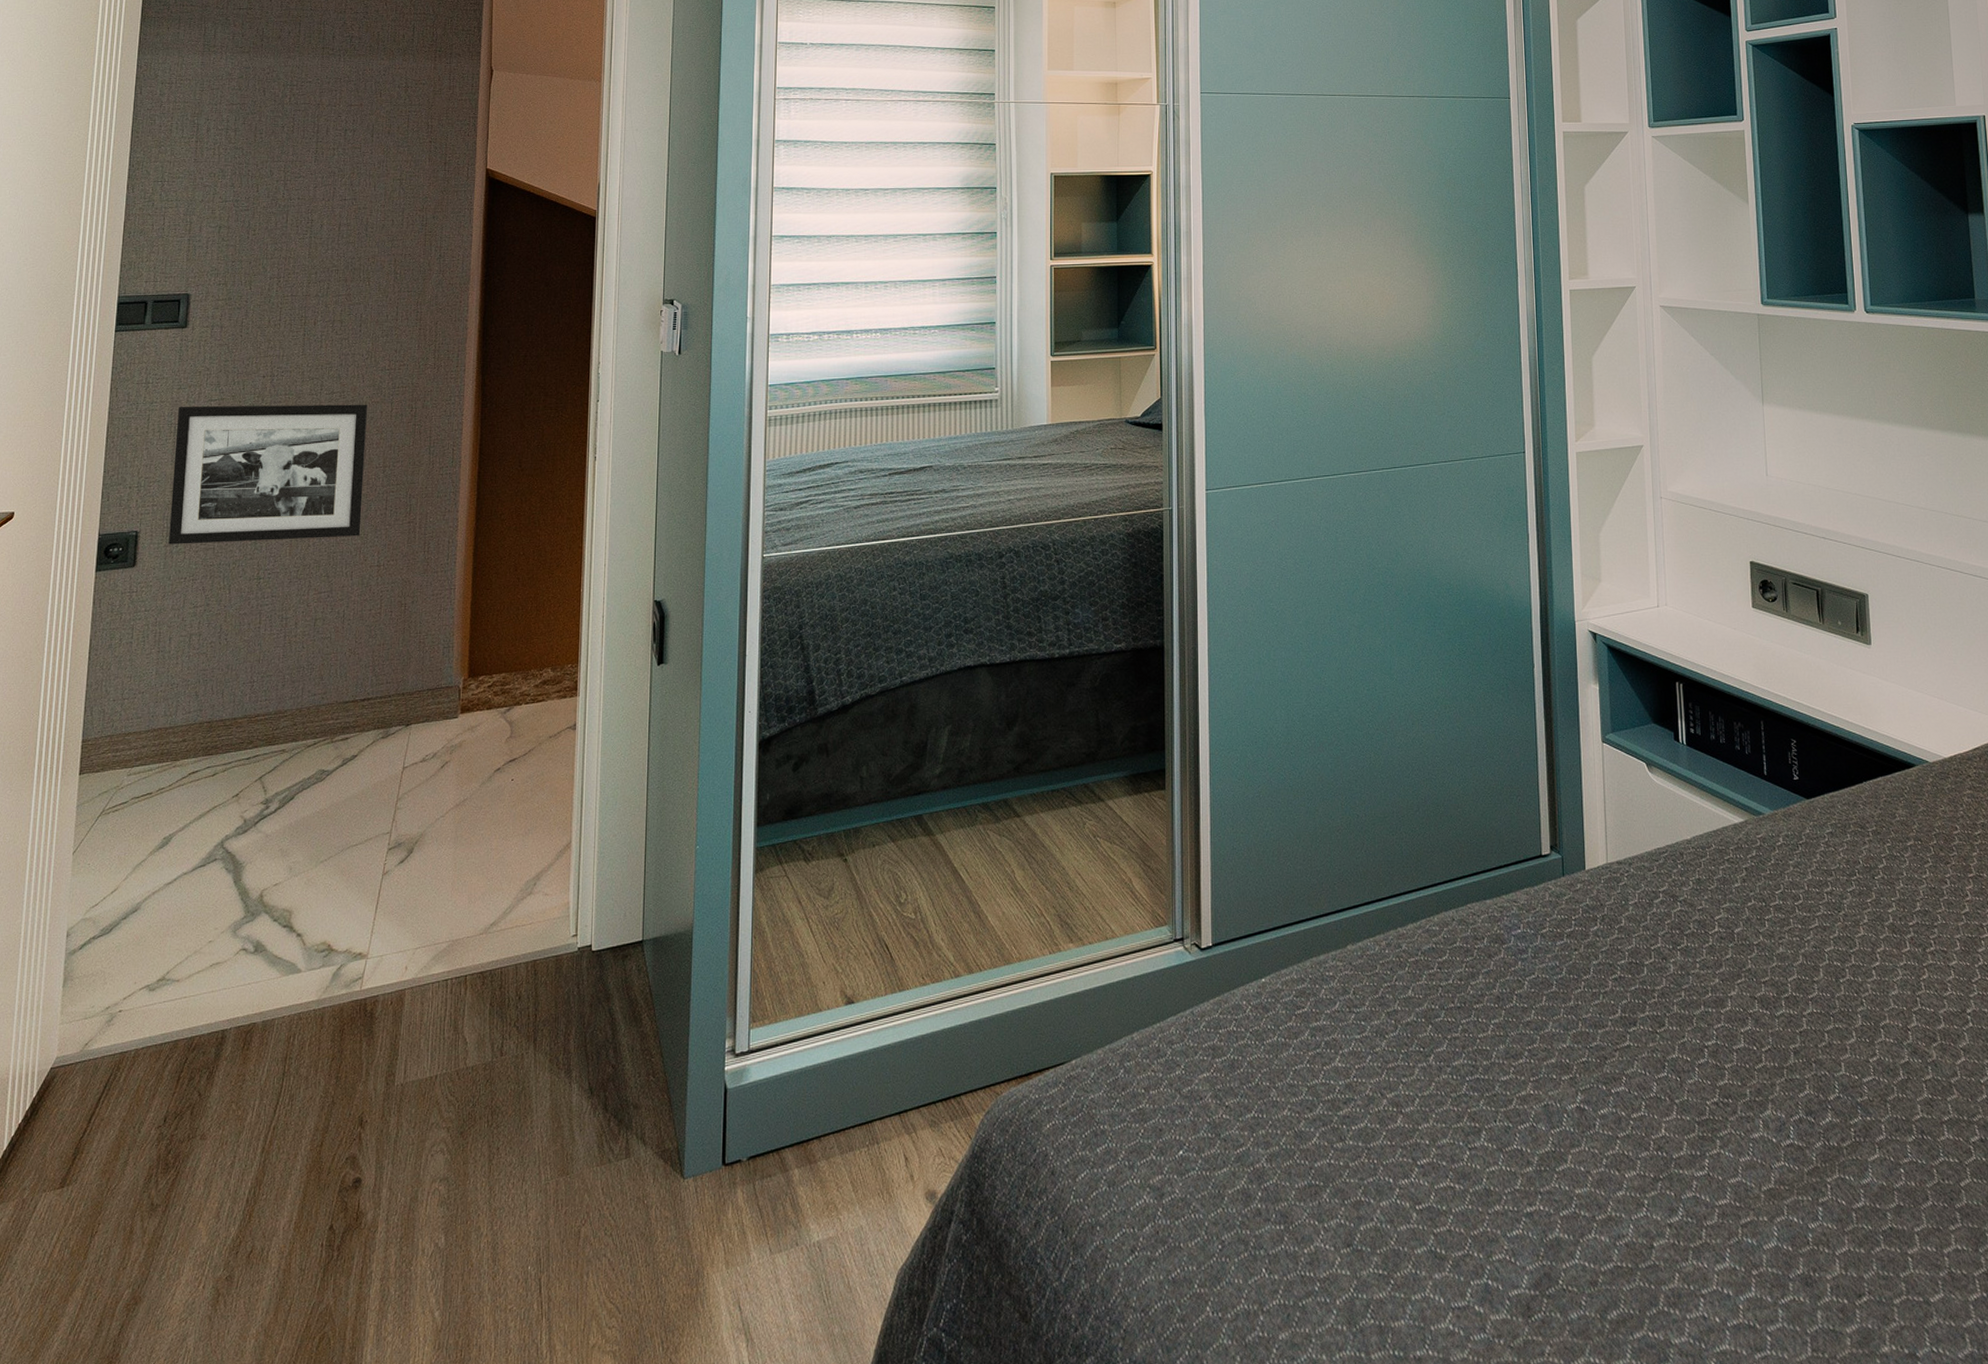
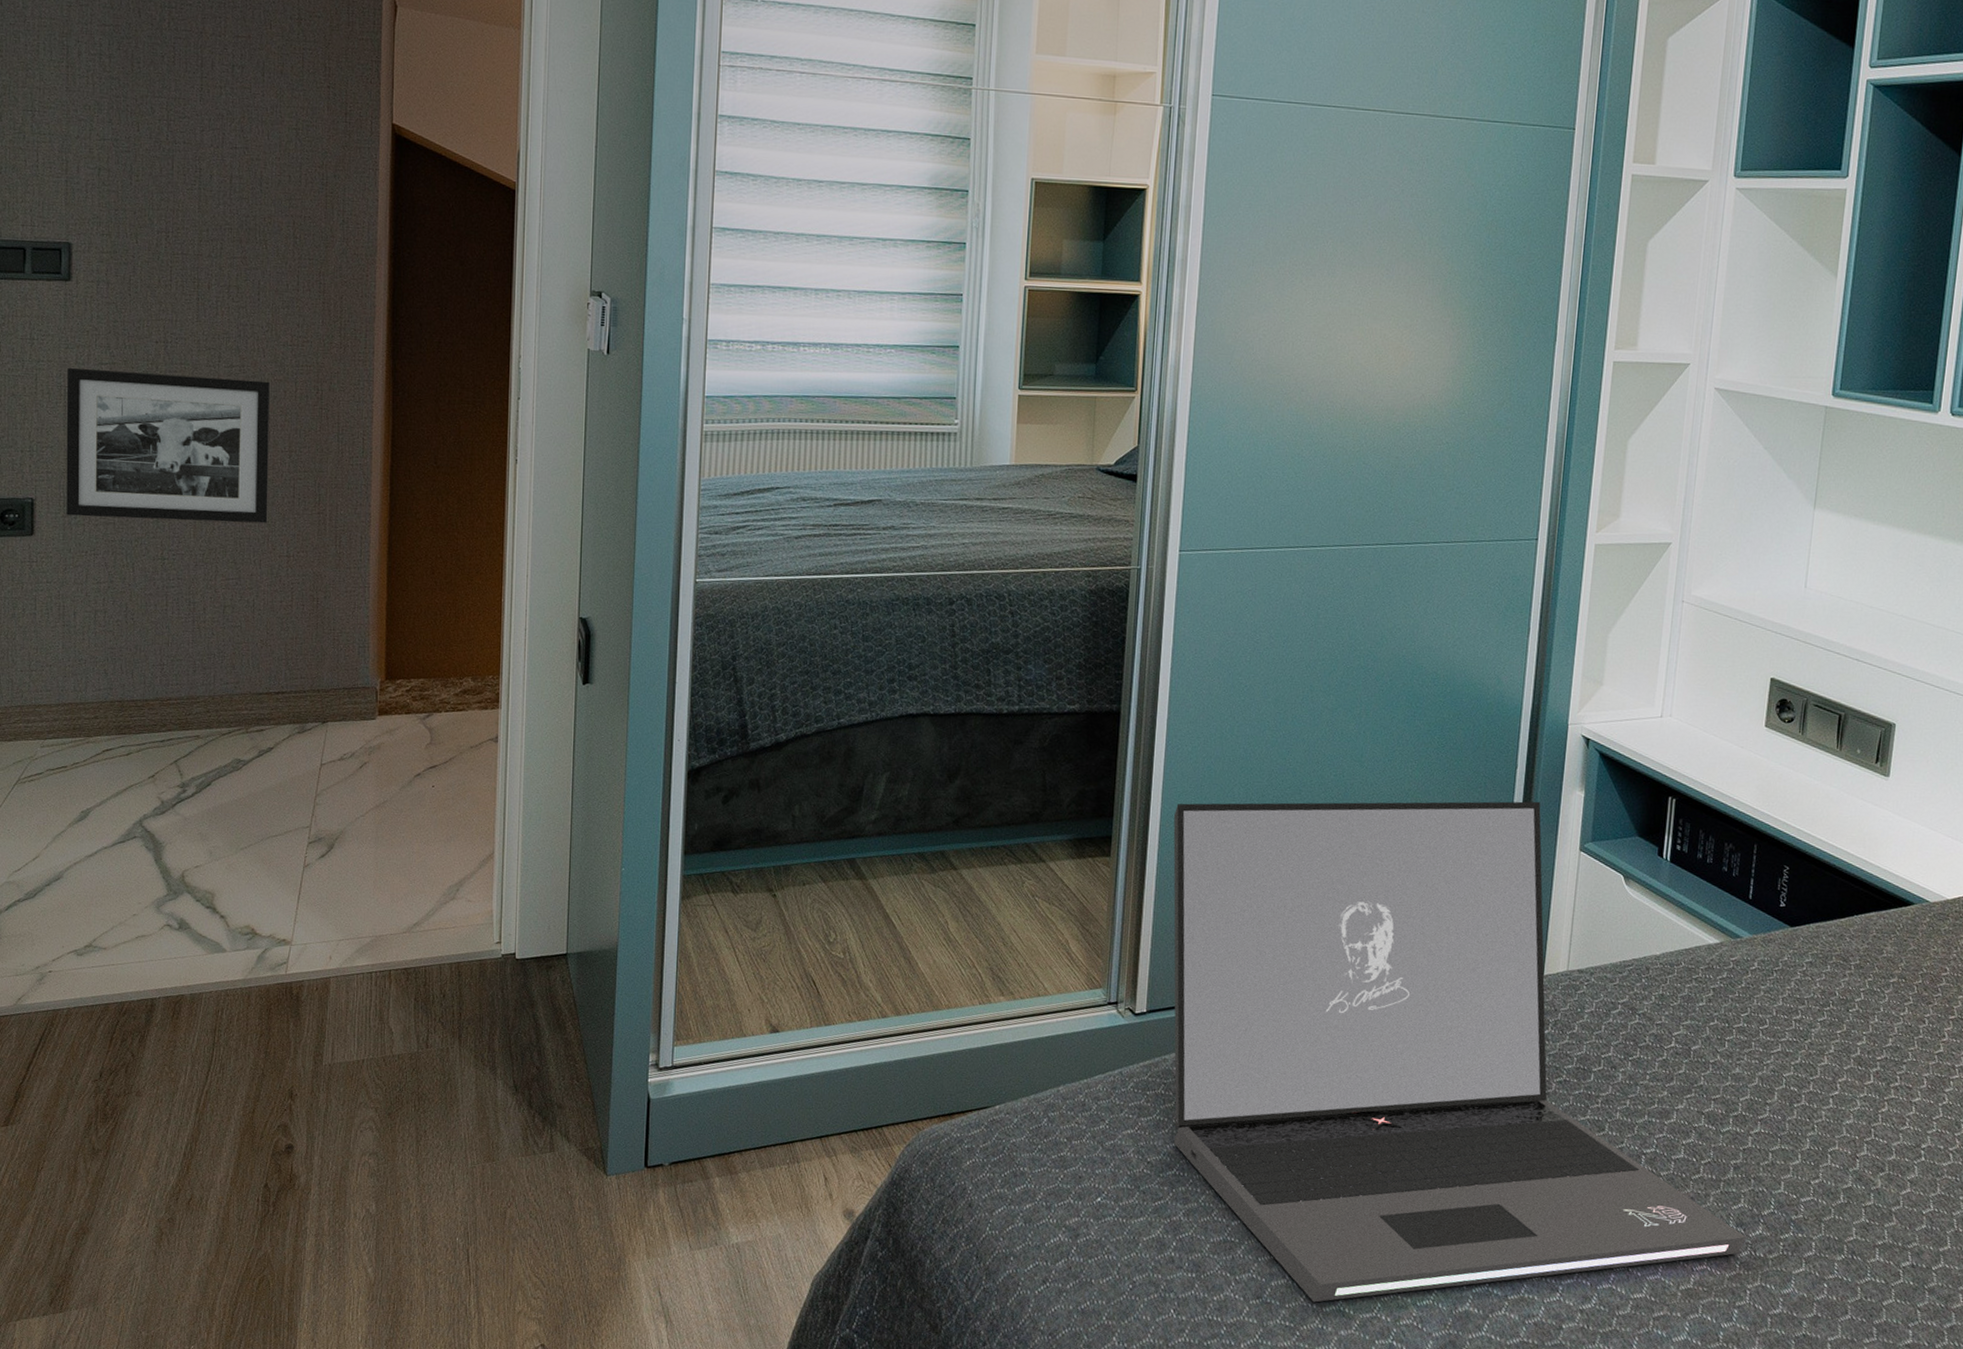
laptop: none [1221,697,1818,1245] -> present [1173,801,1747,1303]

